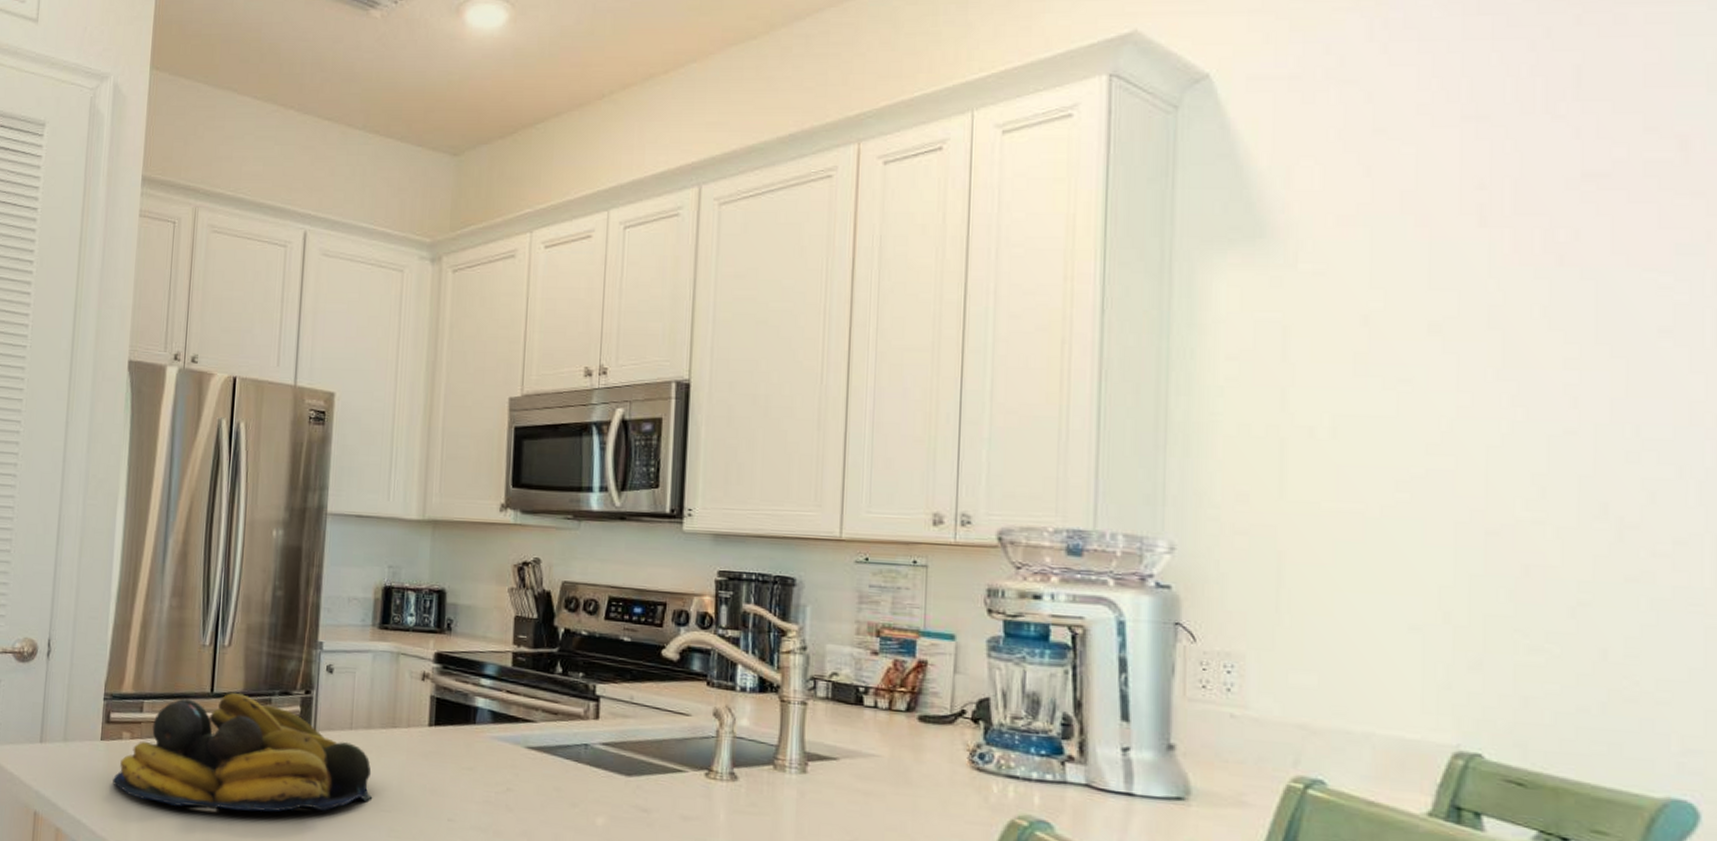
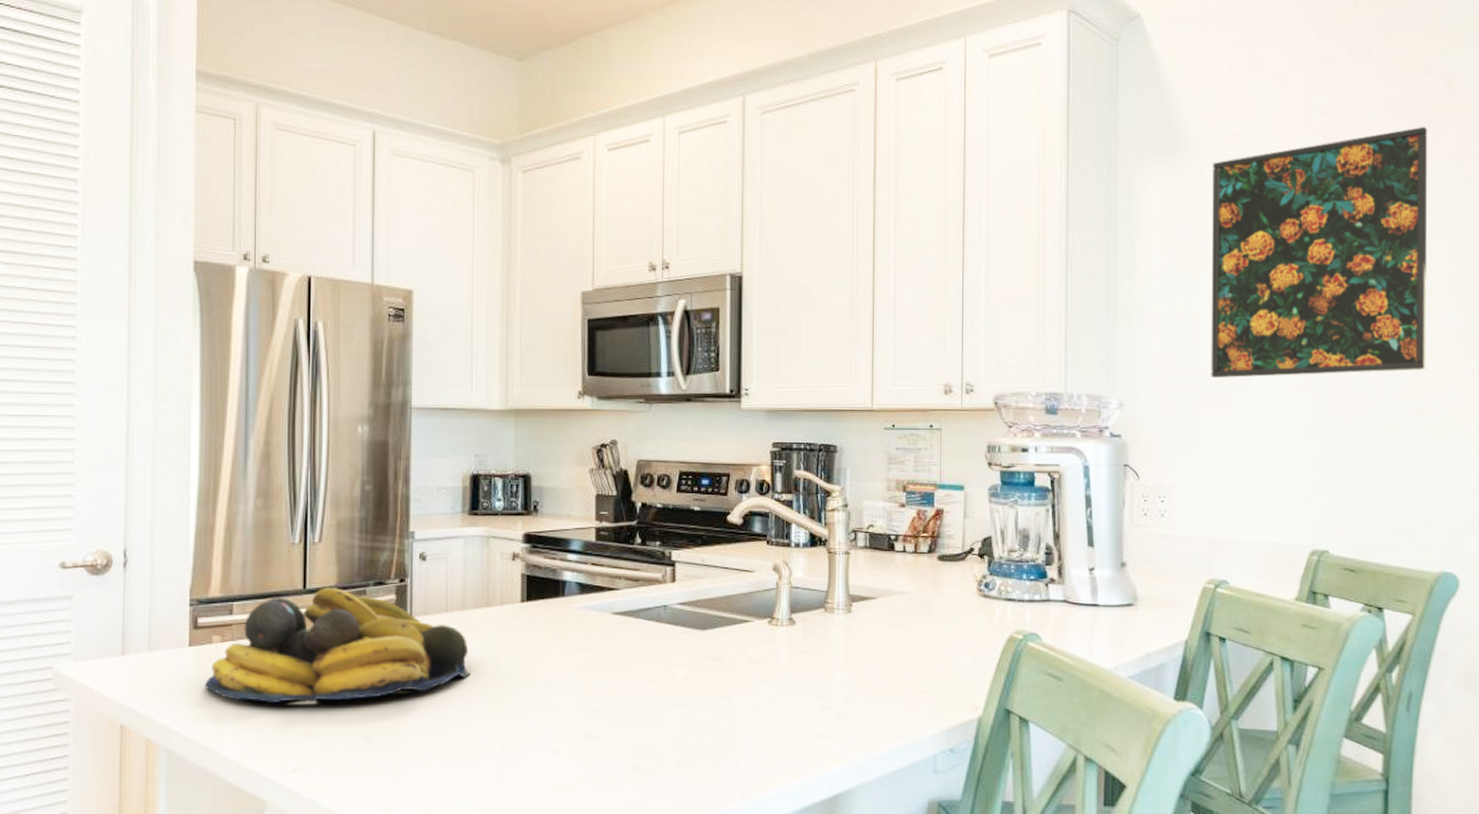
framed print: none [1303,200,1648,524] -> present [1211,126,1428,379]

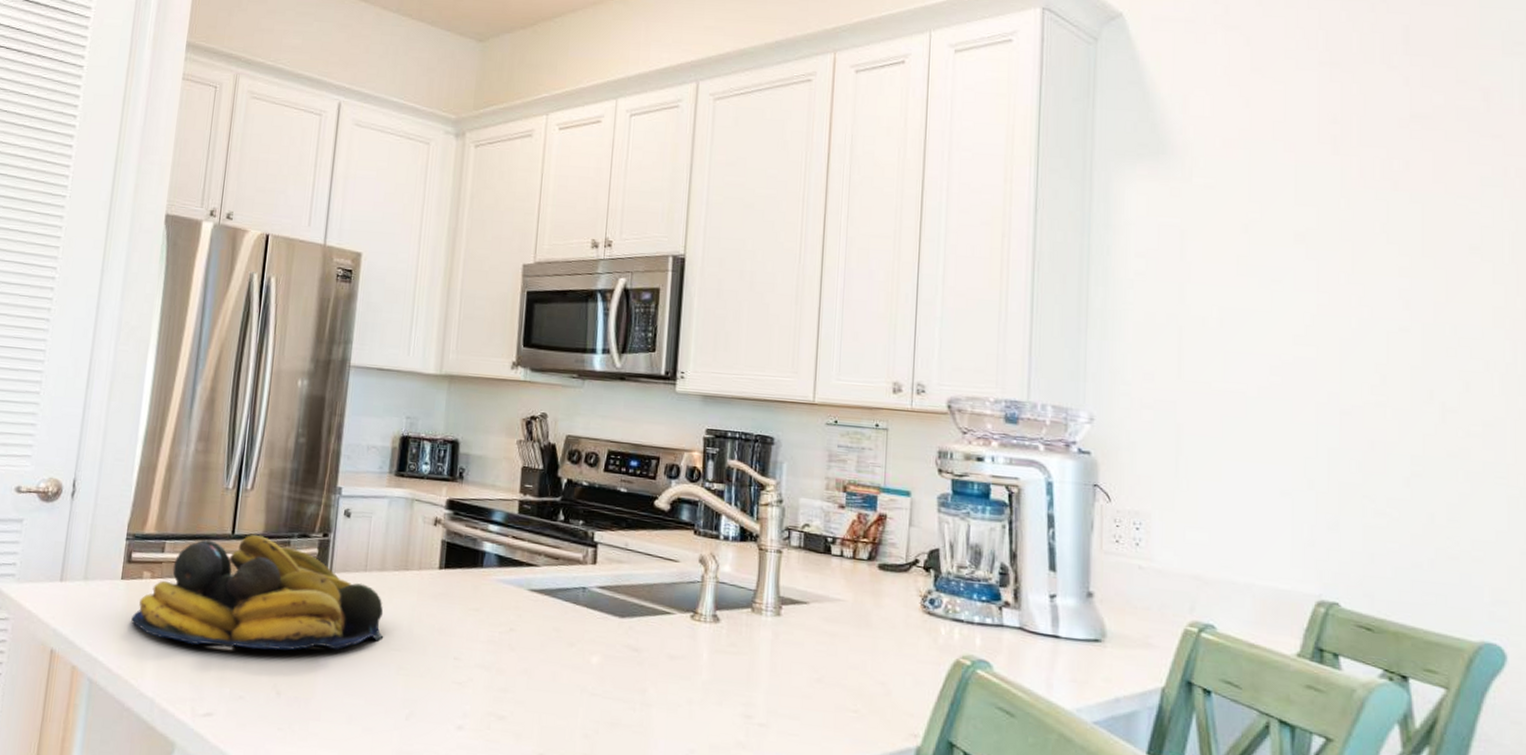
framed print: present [1211,126,1428,379] -> none [1197,140,1461,408]

